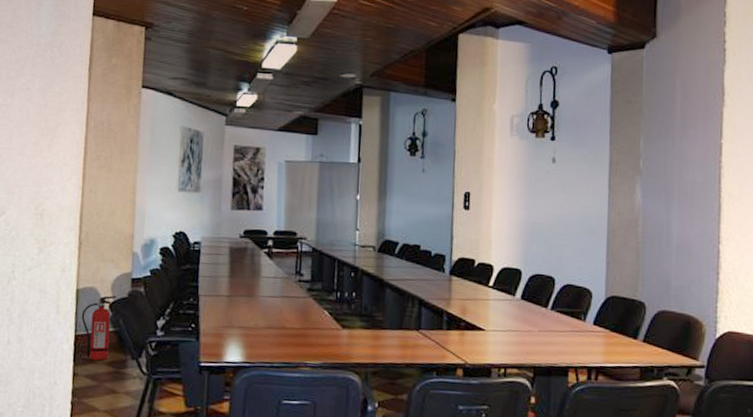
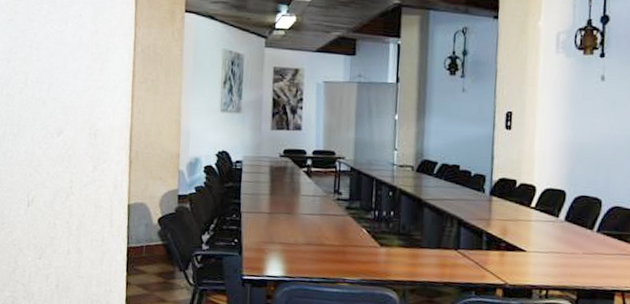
fire extinguisher: present [81,296,117,361] -> none [133,211,165,272]

